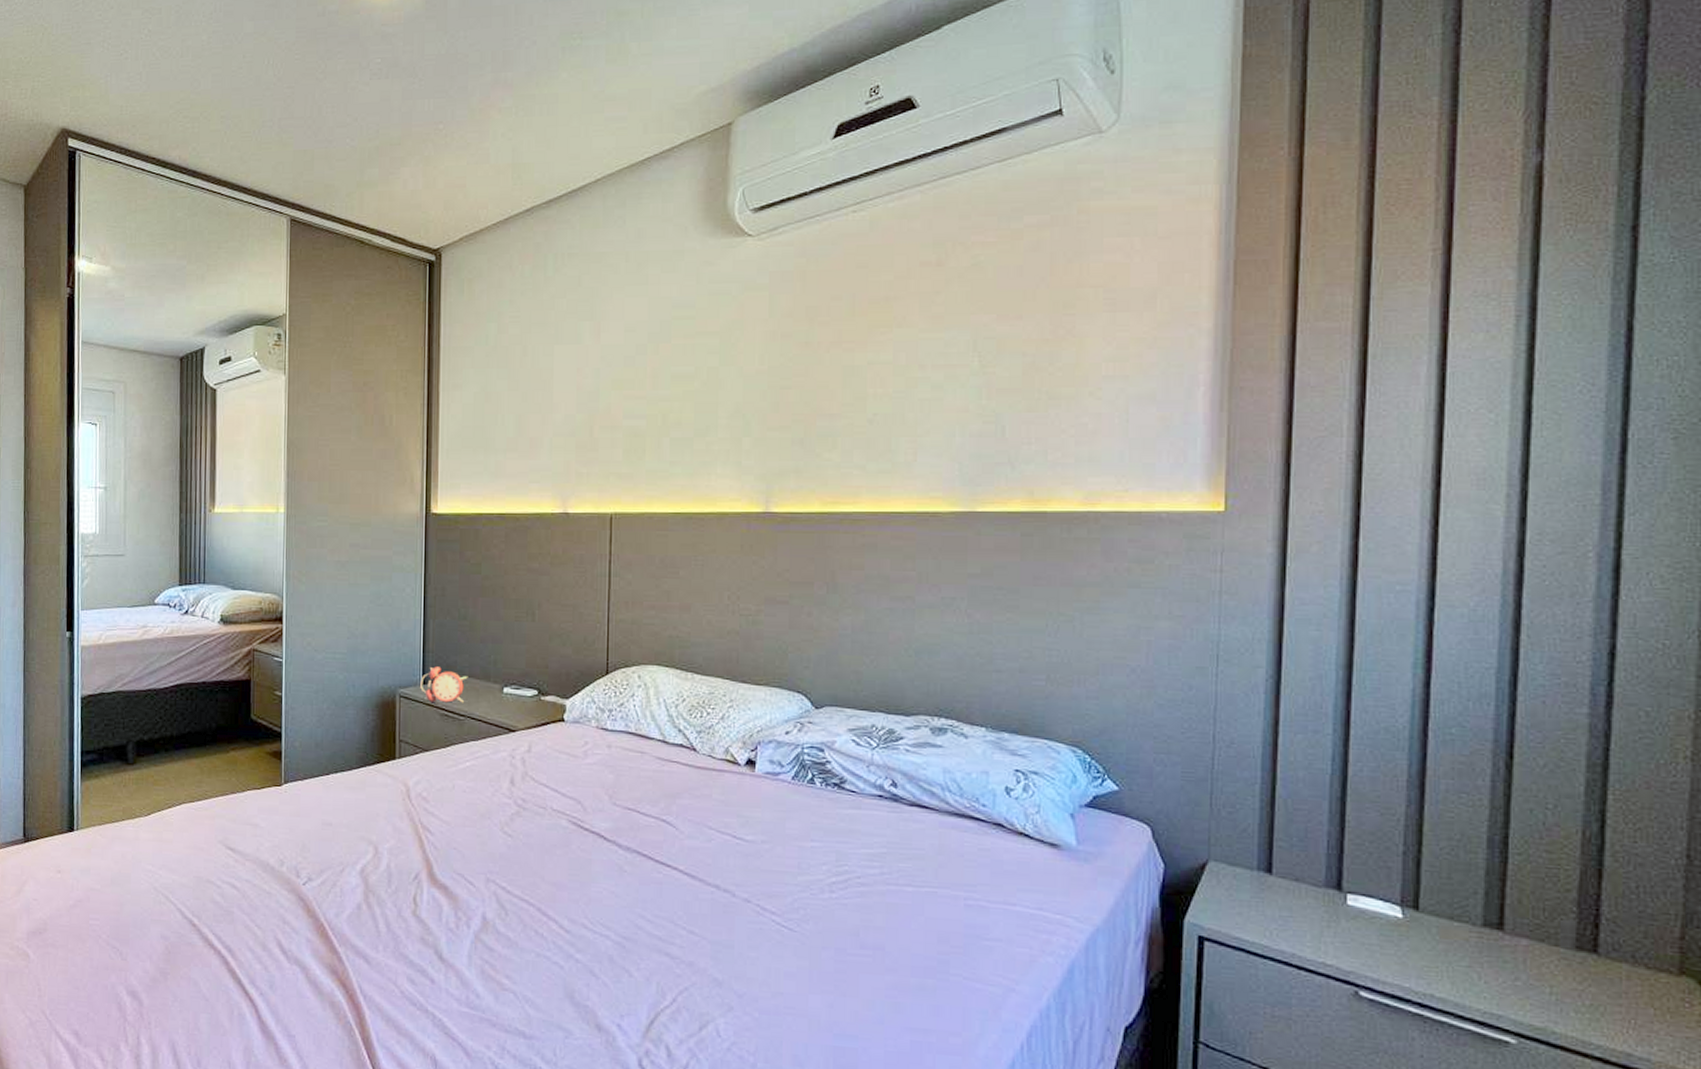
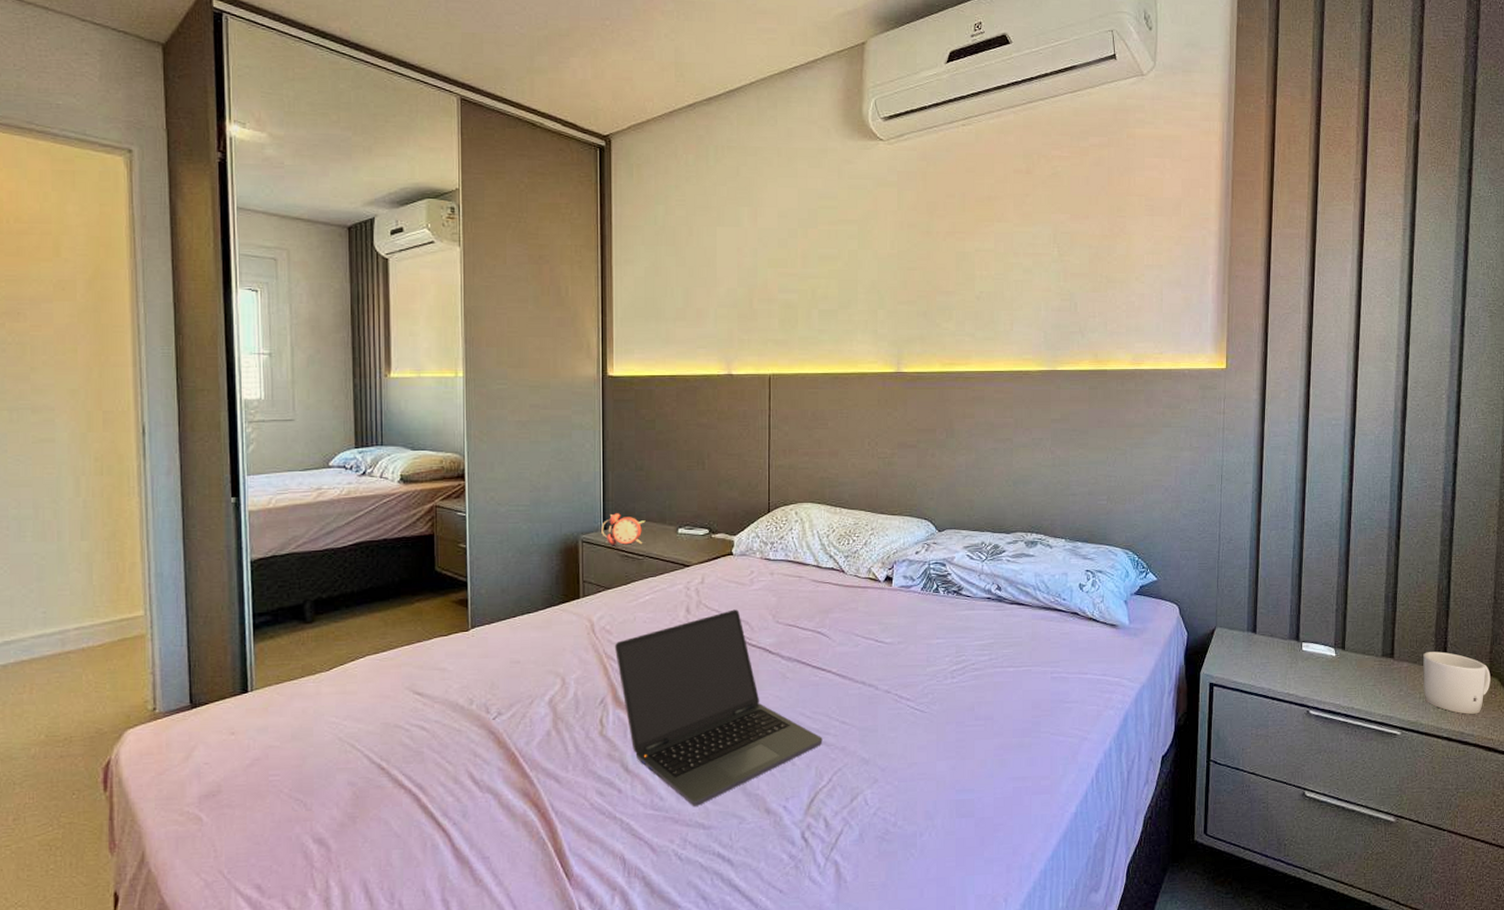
laptop: none [430,785,666,1010] -> present [614,609,823,806]
mug: none [1555,927,1682,1029] -> present [1422,651,1491,714]

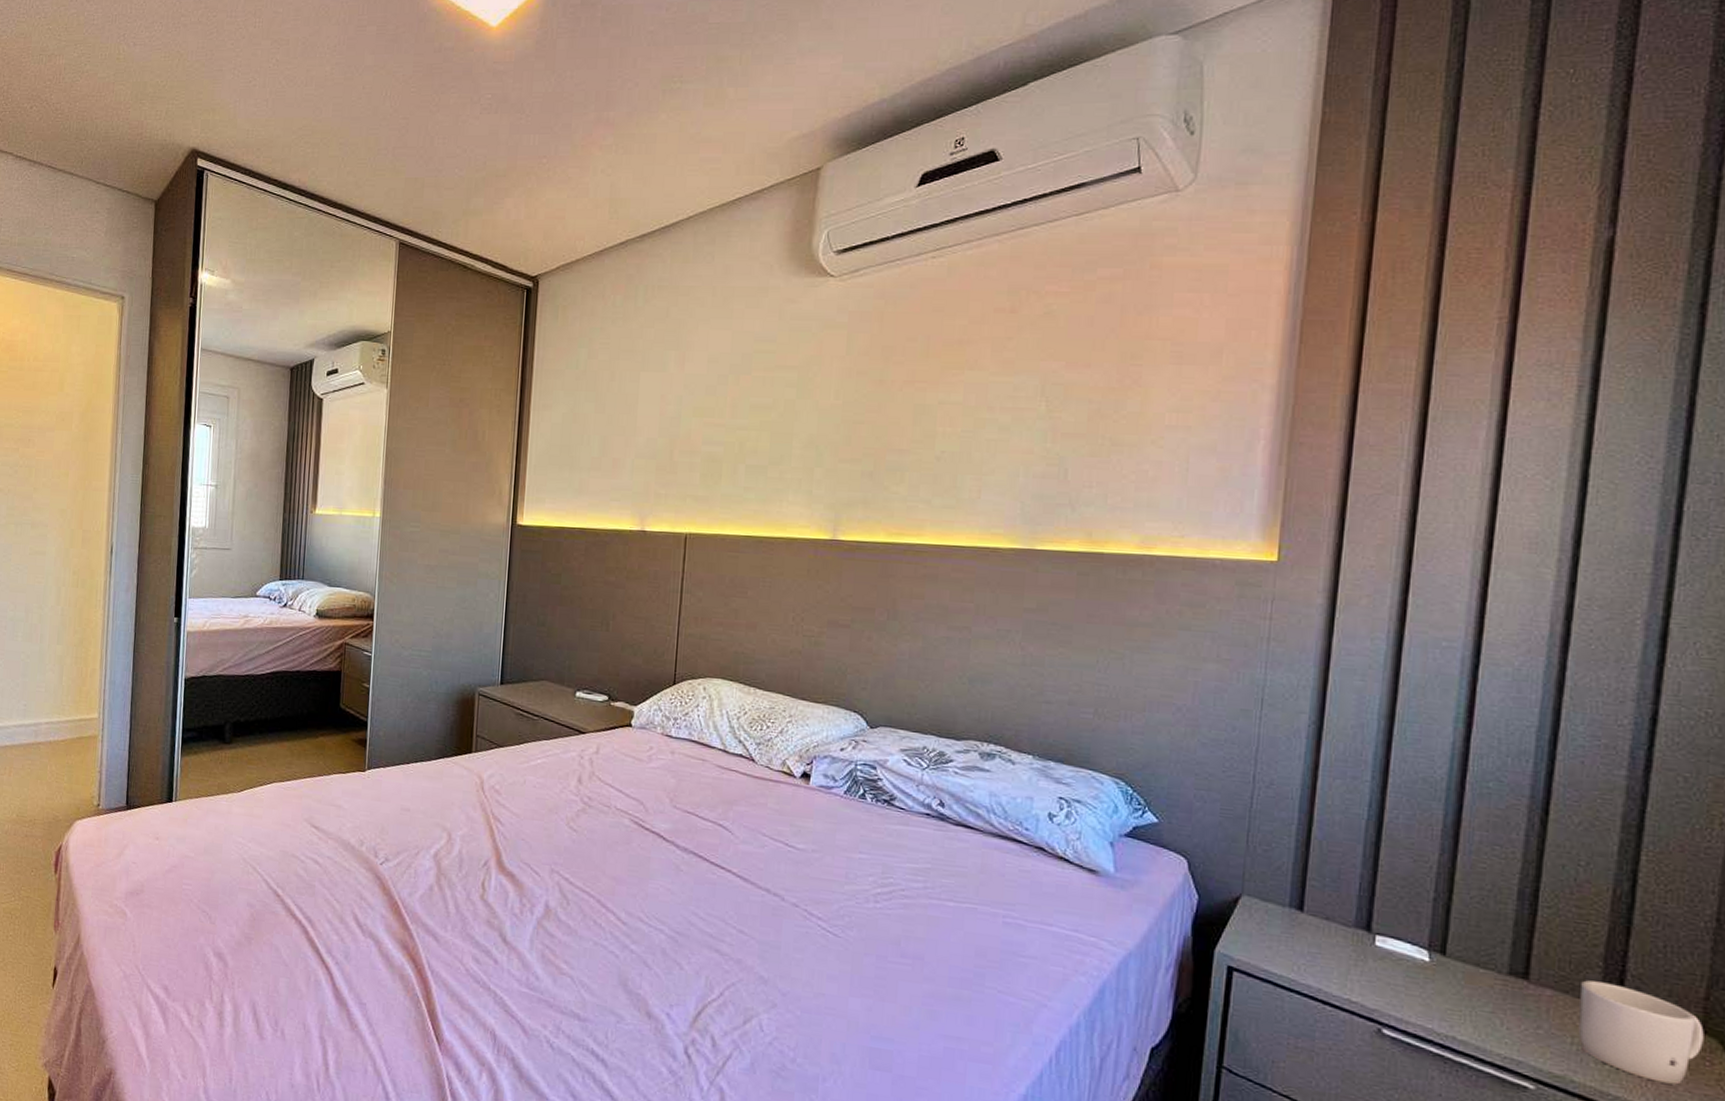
alarm clock: present [601,513,646,546] -> none [498,668,544,704]
laptop: present [614,609,823,806] -> none [502,786,716,994]

